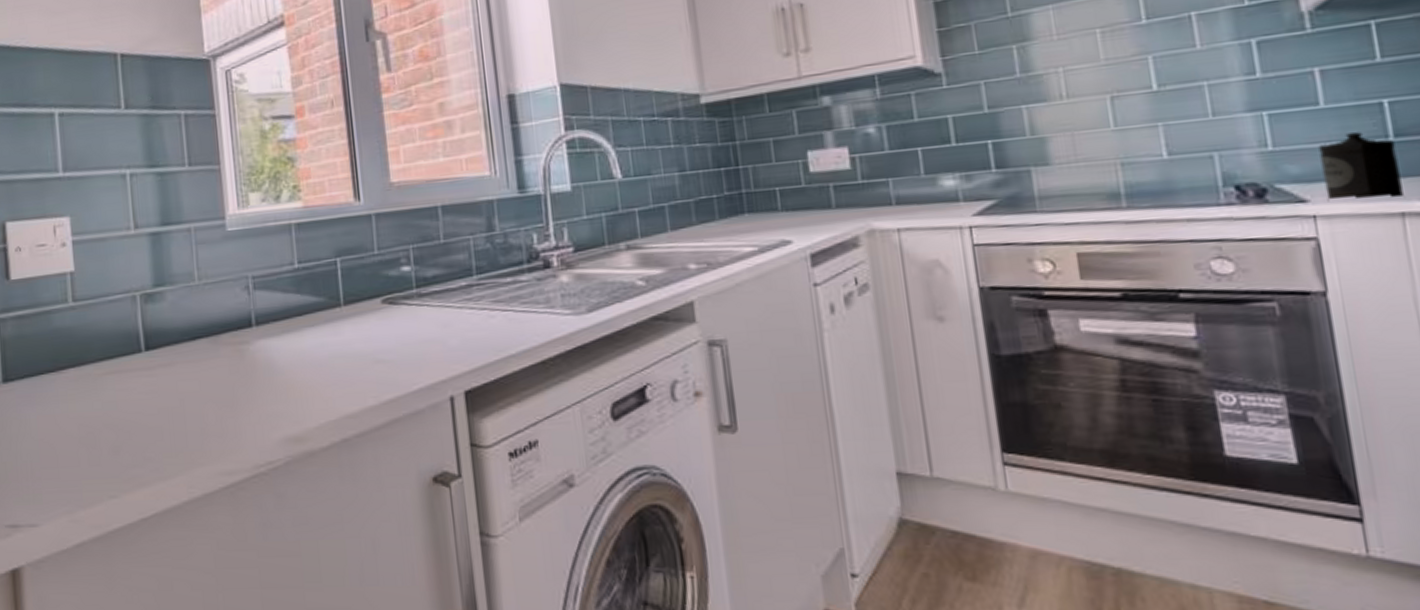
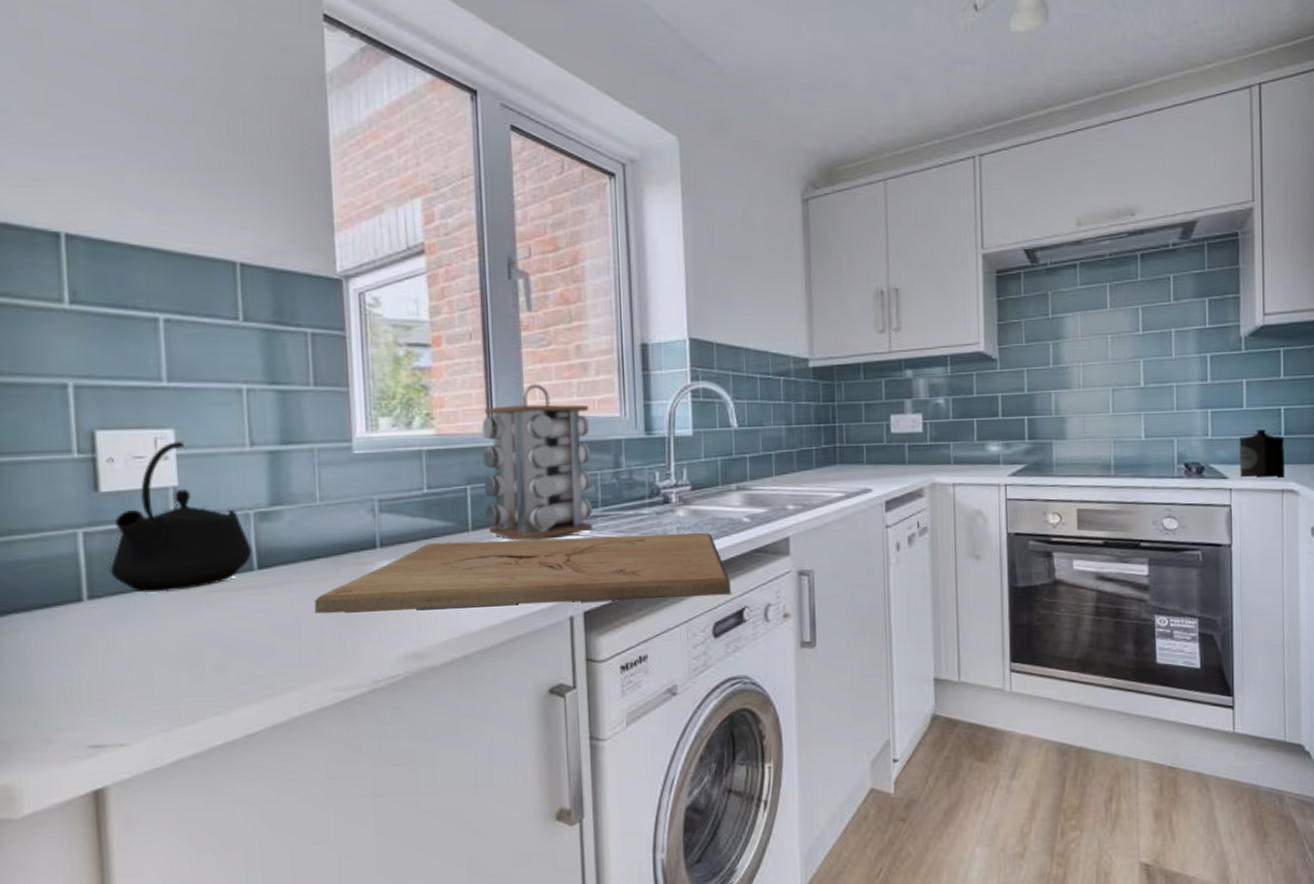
kettle: none [18,228,140,377] -> present [108,441,252,594]
cutting board: none [197,299,630,395] -> present [314,532,732,614]
spice rack: none [348,147,469,315] -> present [482,384,593,541]

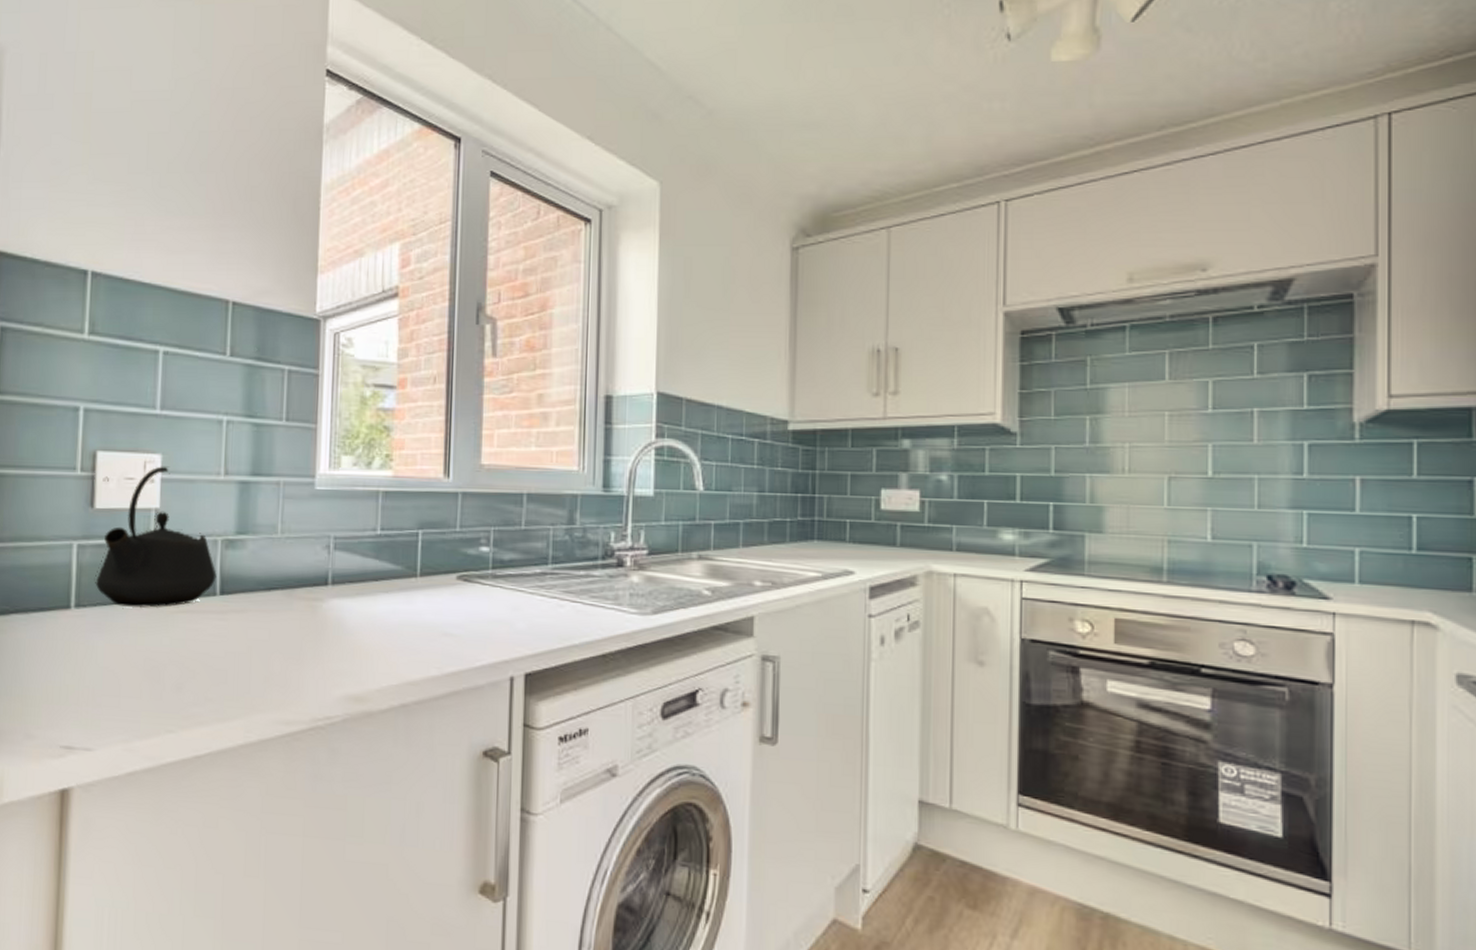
cutting board: present [314,532,732,614] -> none [266,585,685,674]
spice rack: present [482,384,593,541] -> none [434,431,547,593]
canister: present [1239,429,1285,479] -> none [1348,541,1416,607]

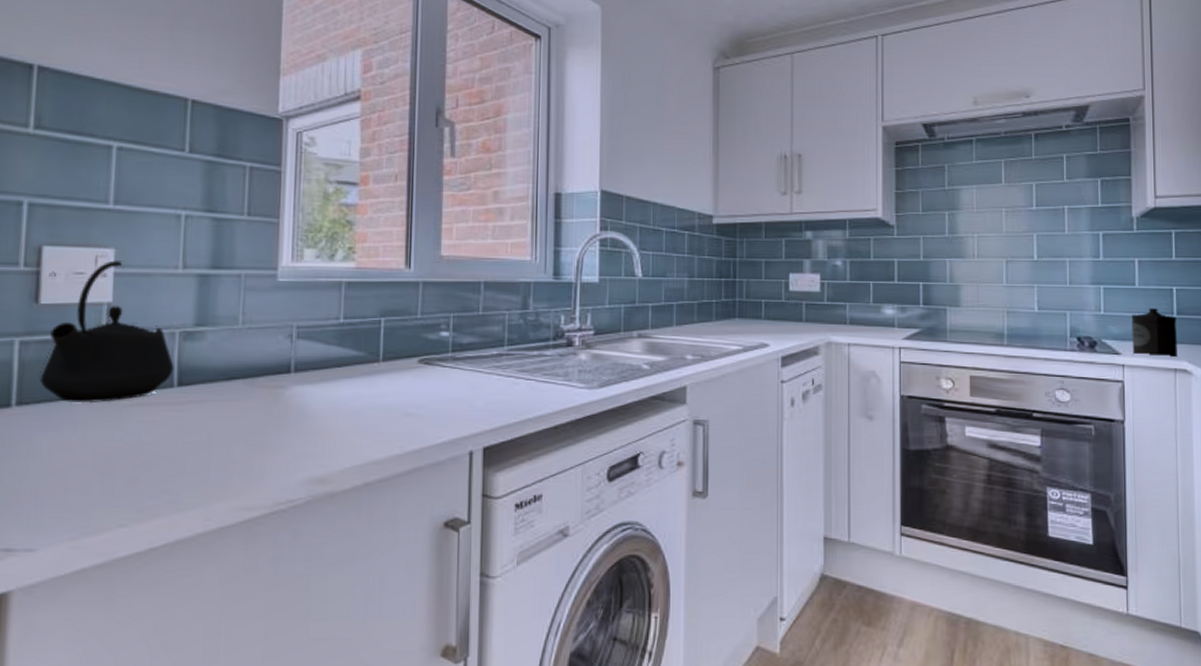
canister: none [1348,541,1416,607] -> present [1131,308,1177,358]

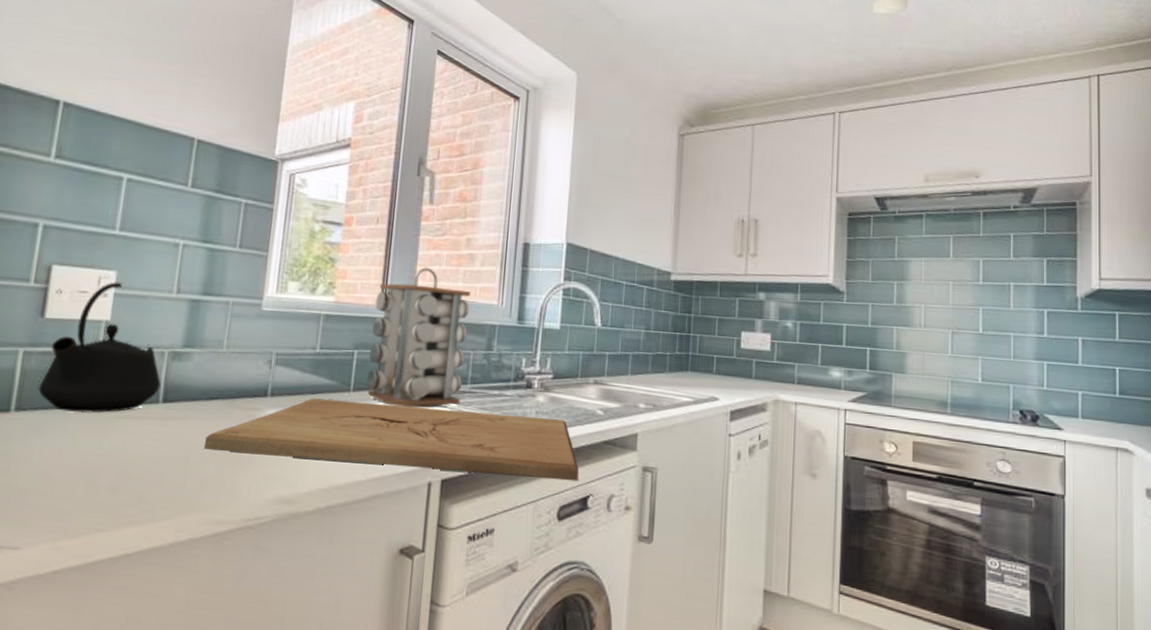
cutting board: none [226,371,628,440] -> present [203,398,579,482]
spice rack: none [397,225,502,374] -> present [366,267,471,408]
canister: present [1131,308,1177,358] -> none [1074,386,1119,437]

